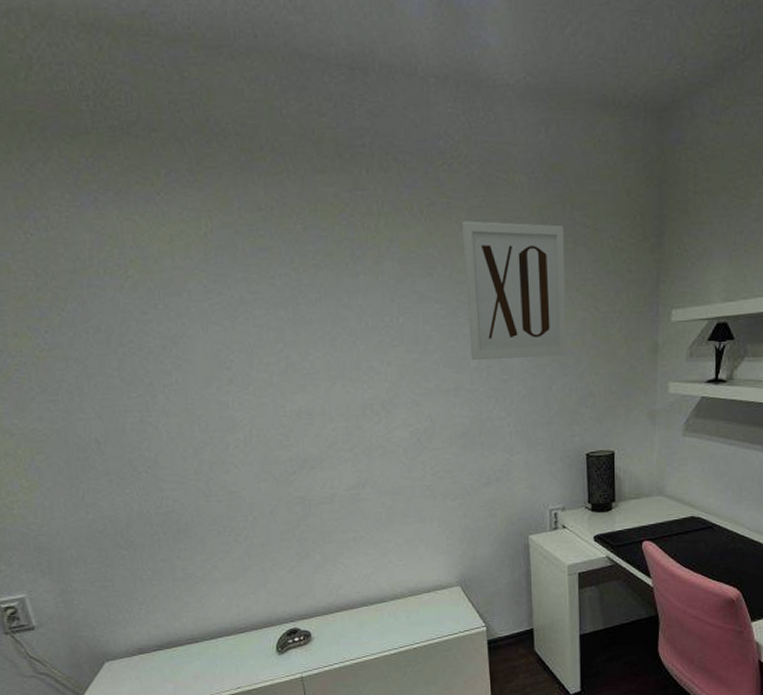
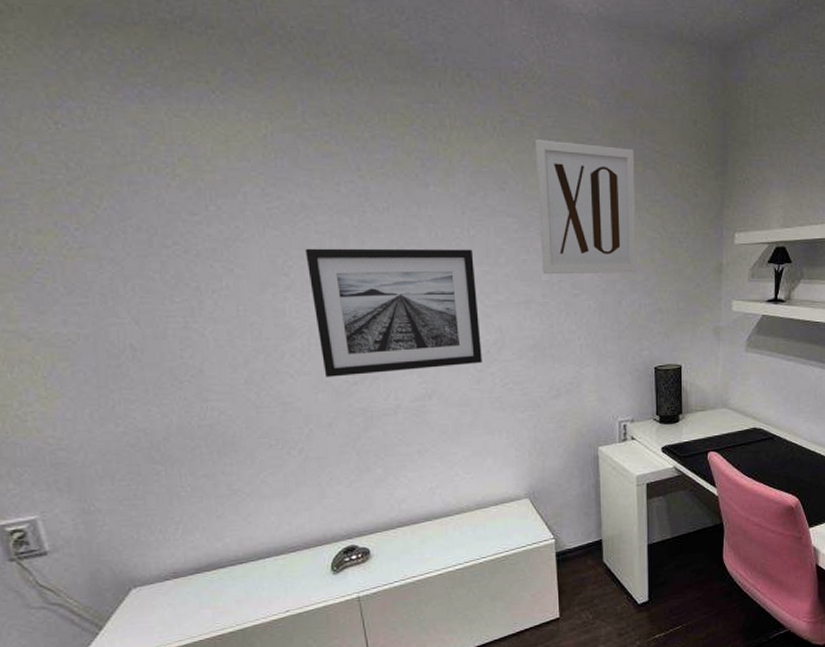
wall art: none [245,337,413,467] -> present [305,248,482,377]

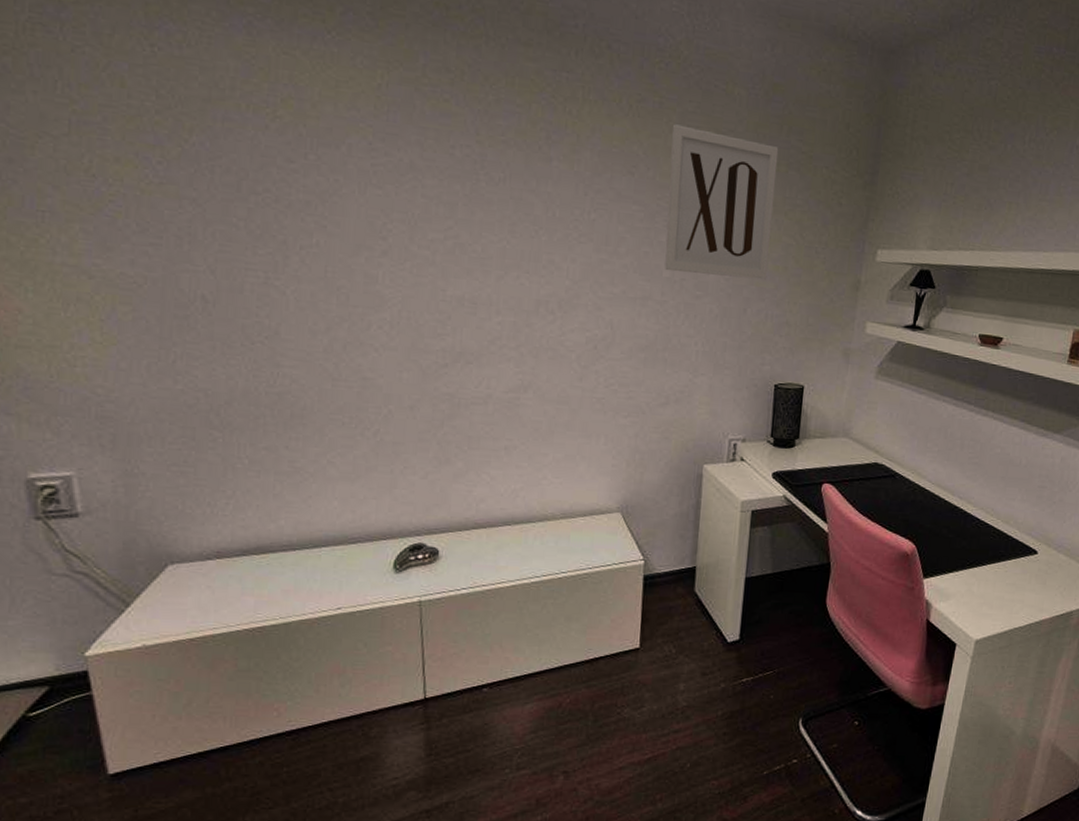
wall art: present [305,248,482,377] -> none [408,212,592,360]

